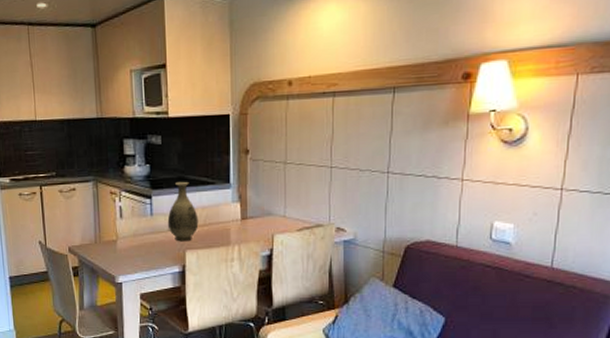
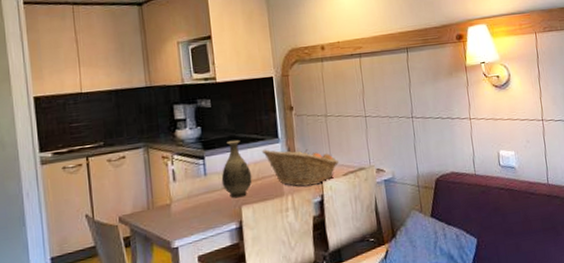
fruit basket: none [210,194,293,238] -> present [261,149,338,187]

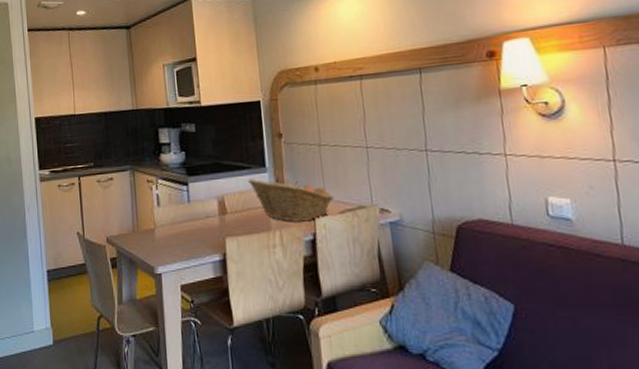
vase: present [221,139,252,199] -> none [205,167,237,229]

